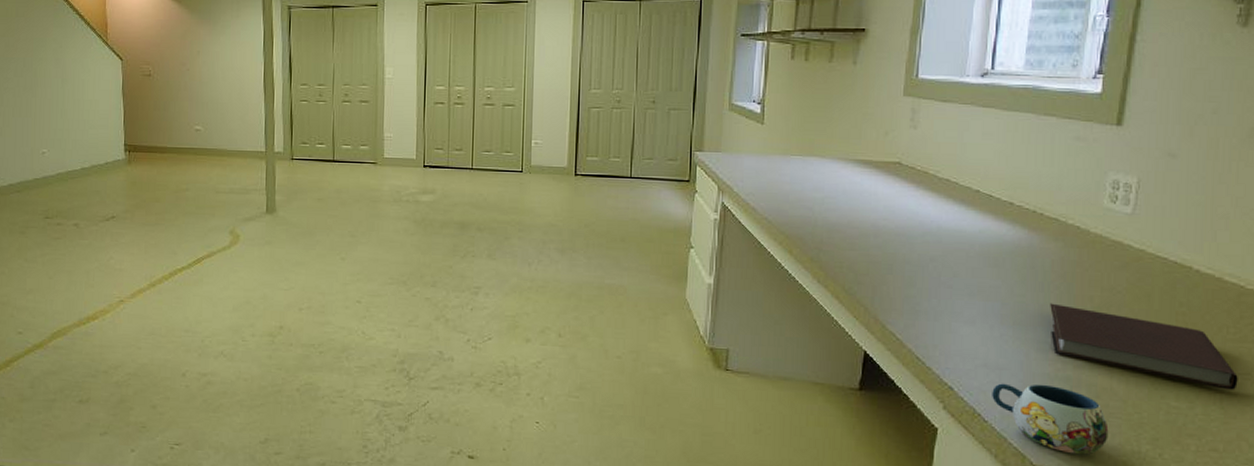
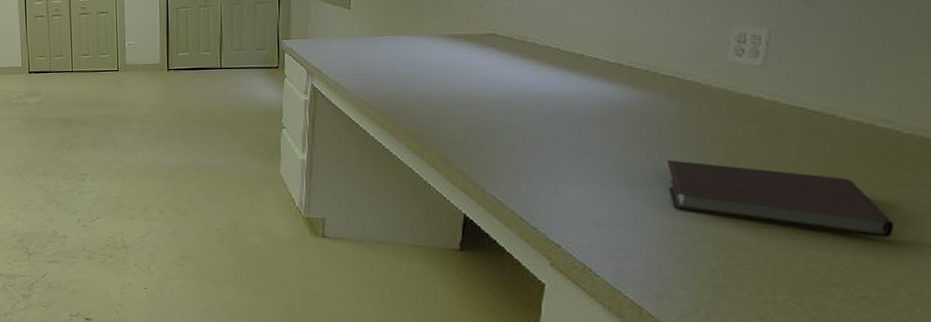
mug: present [992,383,1109,455] -> none [604,238,738,306]

